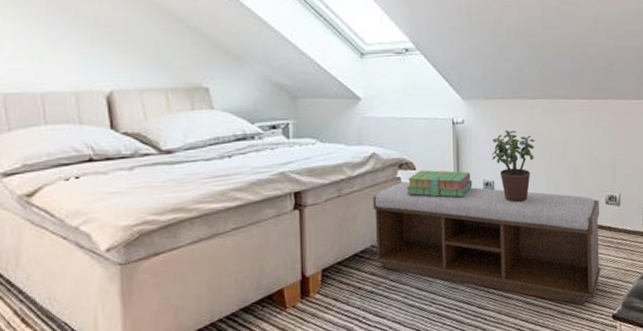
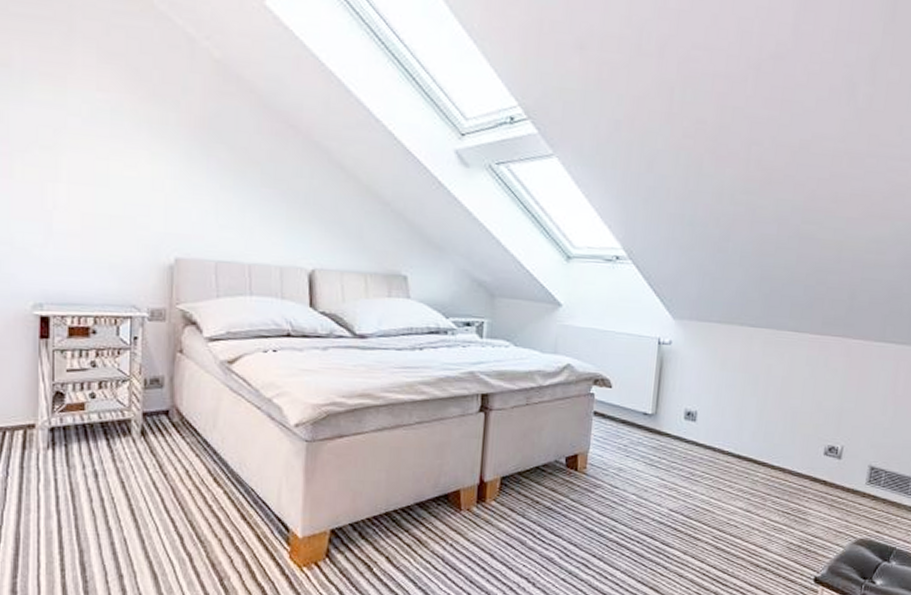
bench: present [373,182,601,305] -> none [557,399,817,561]
stack of books: present [407,170,473,198] -> none [599,388,673,424]
potted plant: present [492,130,535,202] -> none [698,357,750,438]

